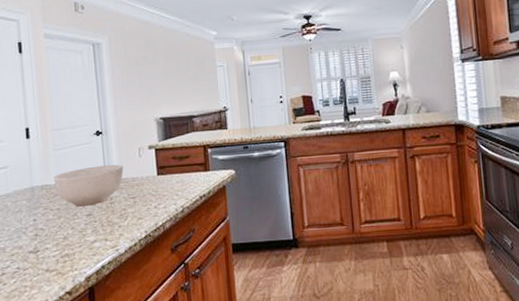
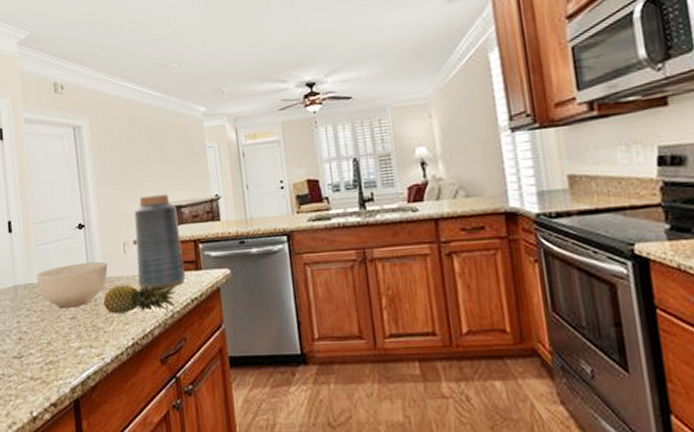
fruit: none [118,182,187,211] -> present [103,282,176,314]
vase: none [149,105,196,188] -> present [134,194,186,289]

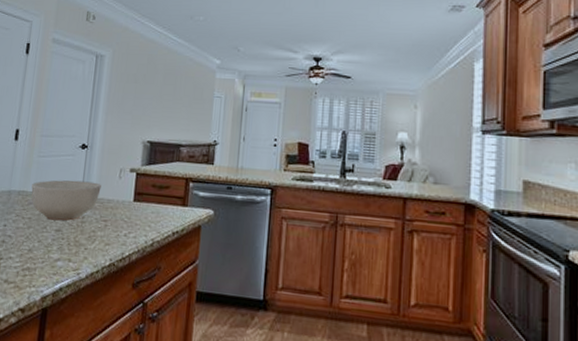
fruit: present [103,282,176,314] -> none [90,207,161,241]
vase: present [134,194,186,289] -> none [127,130,176,218]

